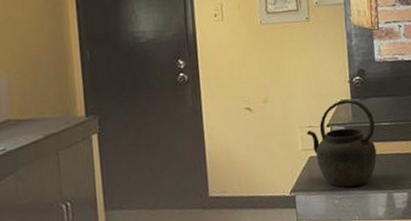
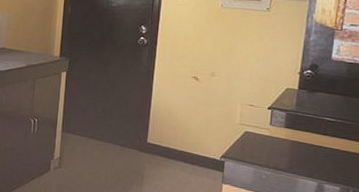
kettle: present [306,99,377,188] -> none [246,88,319,169]

